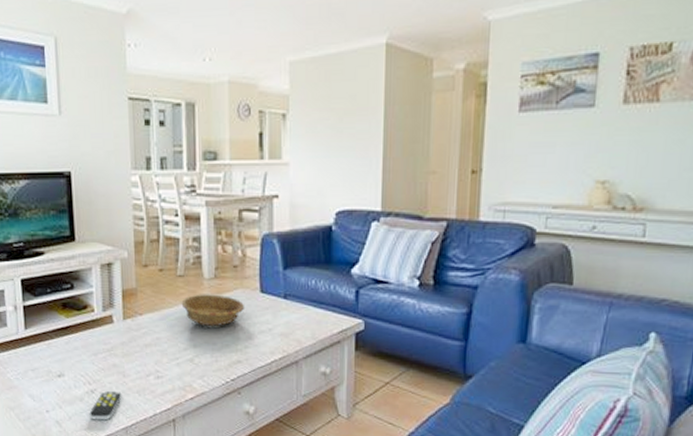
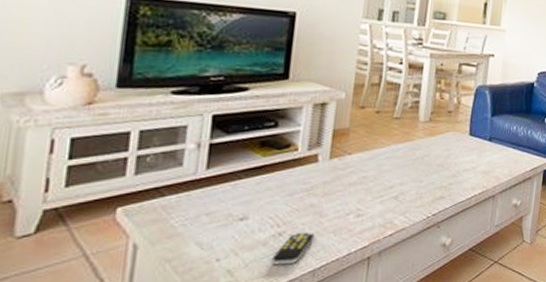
decorative bowl: present [181,294,244,327] -> none [393,135,453,166]

